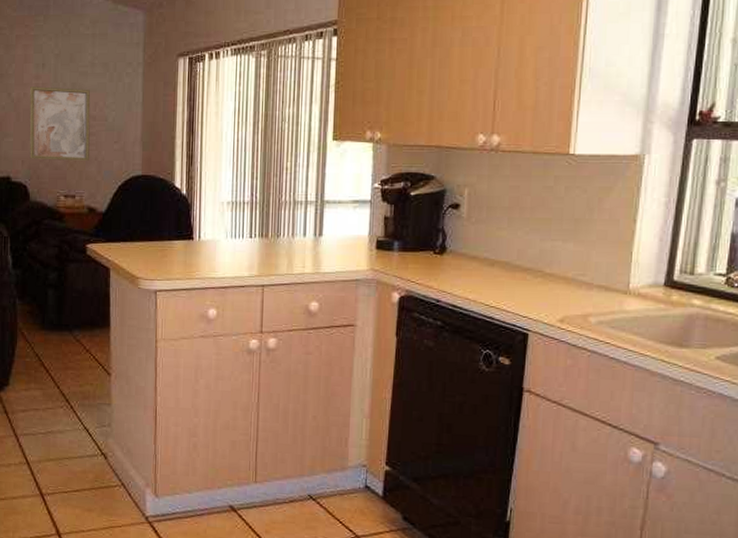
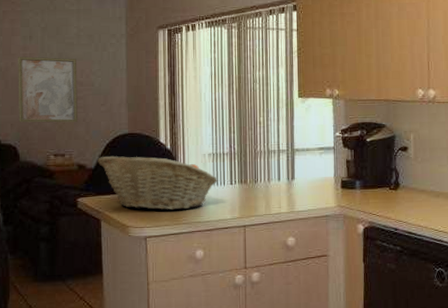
fruit basket: none [109,199,236,263] -> present [98,155,218,210]

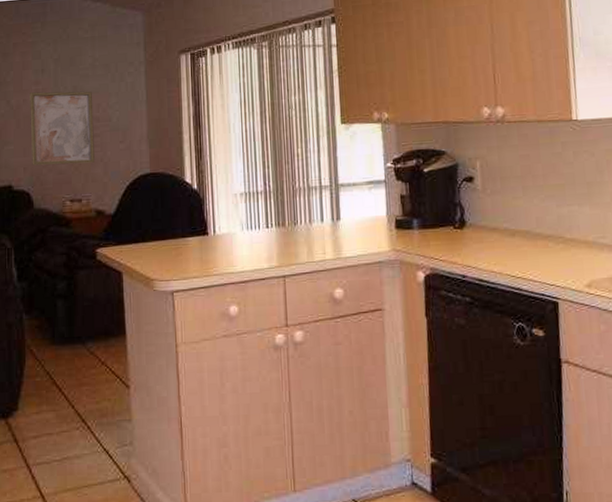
fruit basket: present [98,155,218,210] -> none [117,199,252,260]

